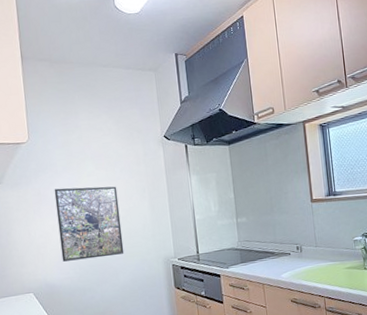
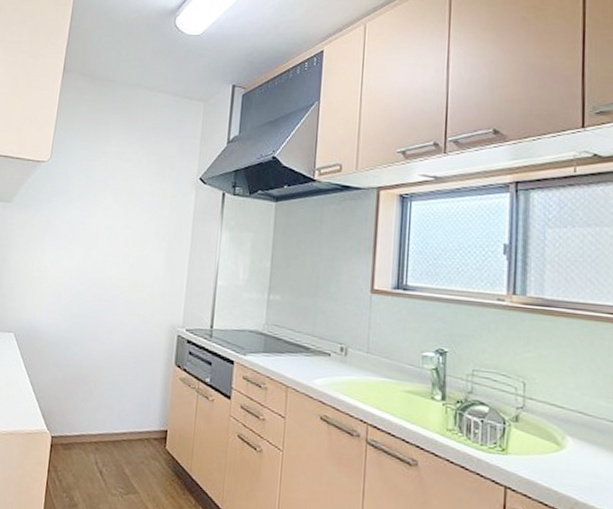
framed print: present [54,186,124,262] -> none [54,218,133,309]

